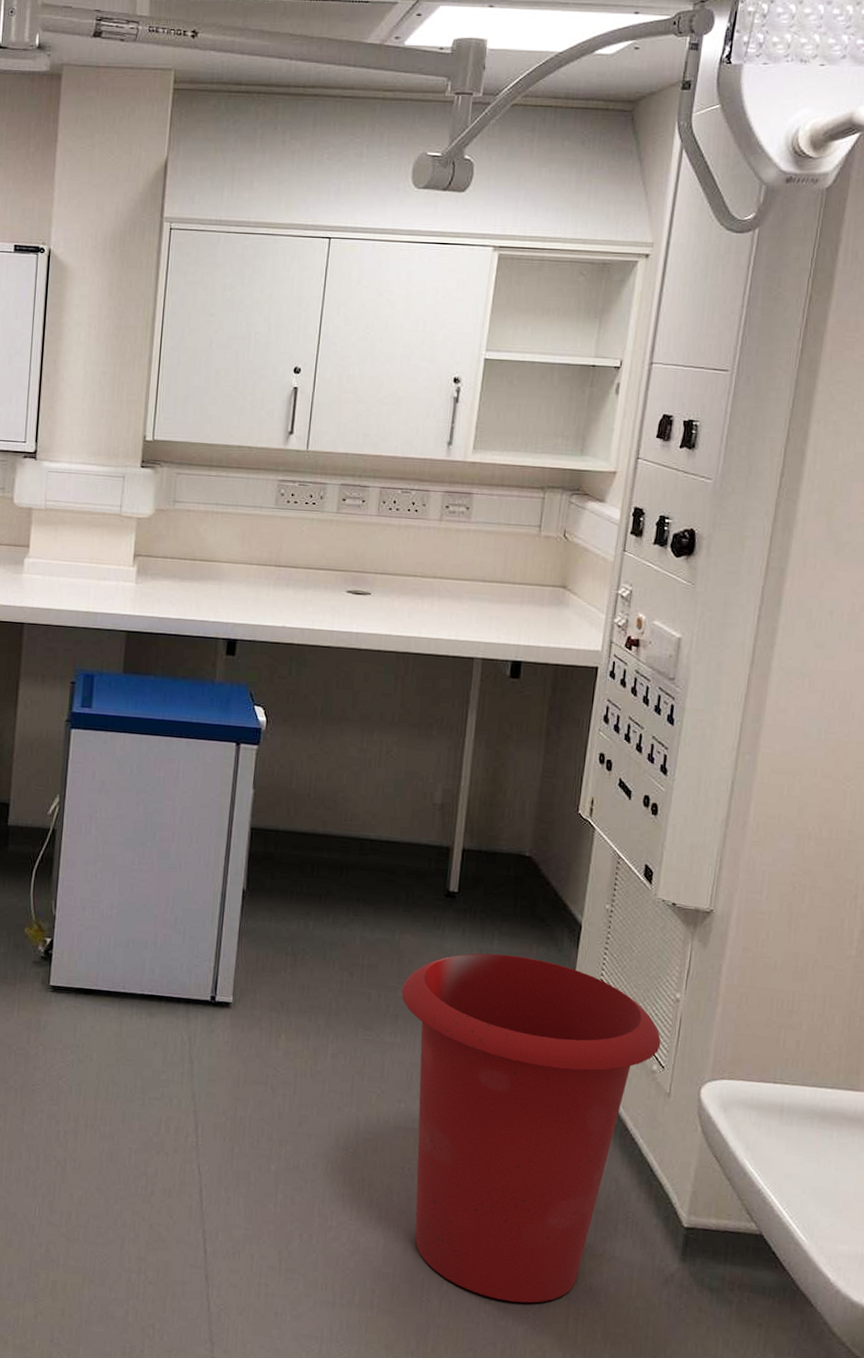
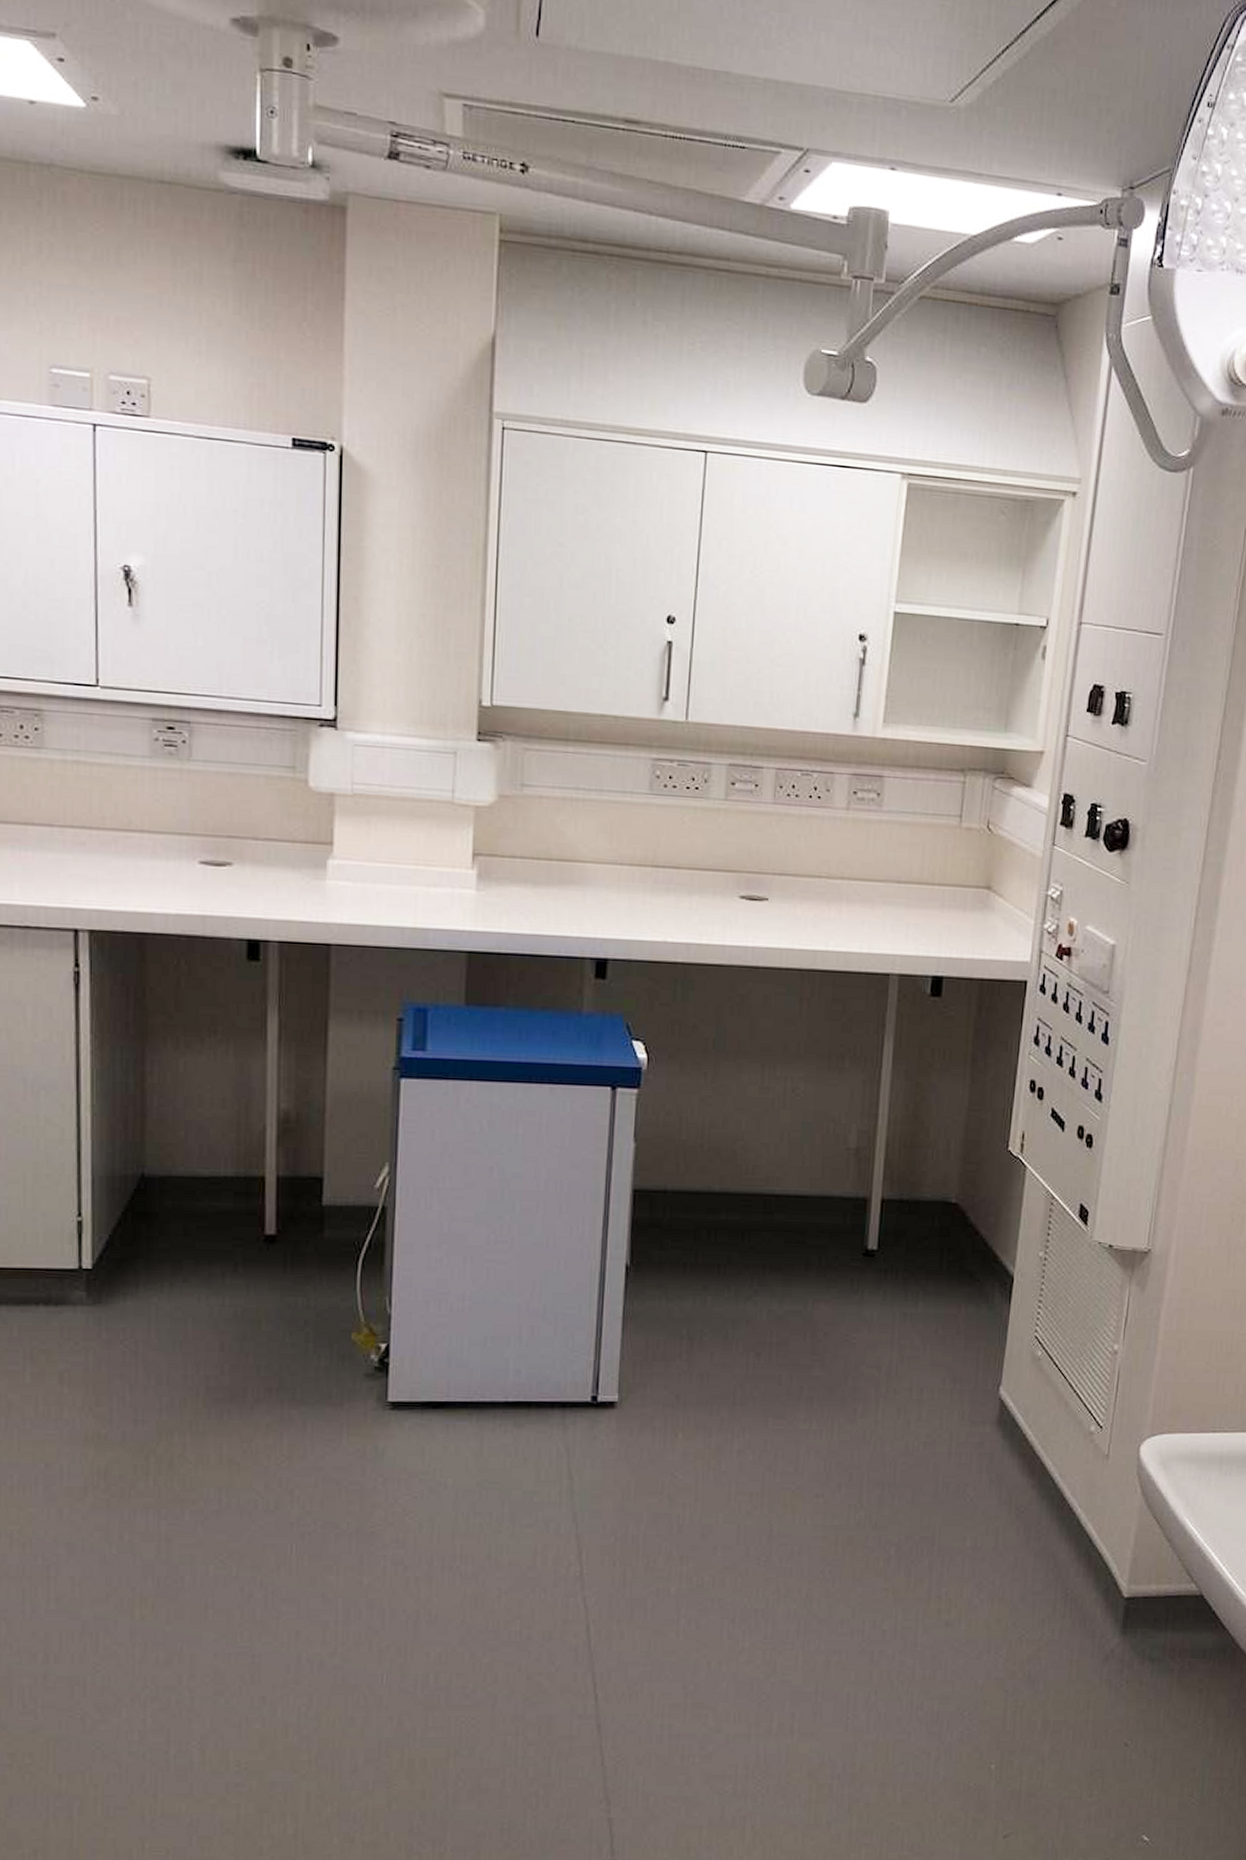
waste bin: present [401,953,661,1303] -> none [815,1317,1099,1705]

